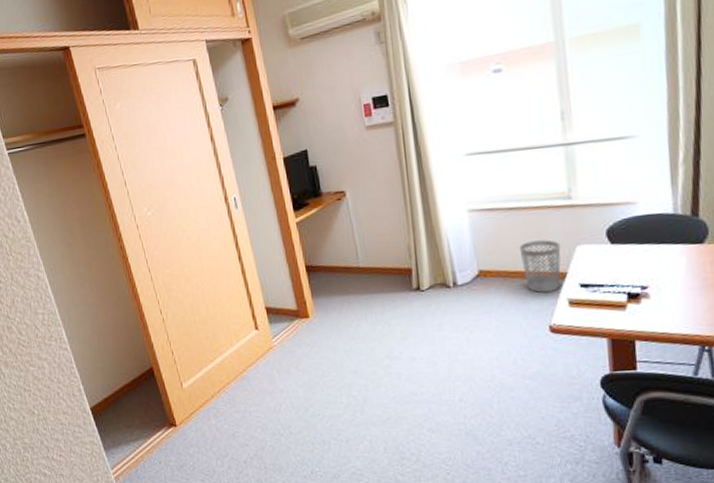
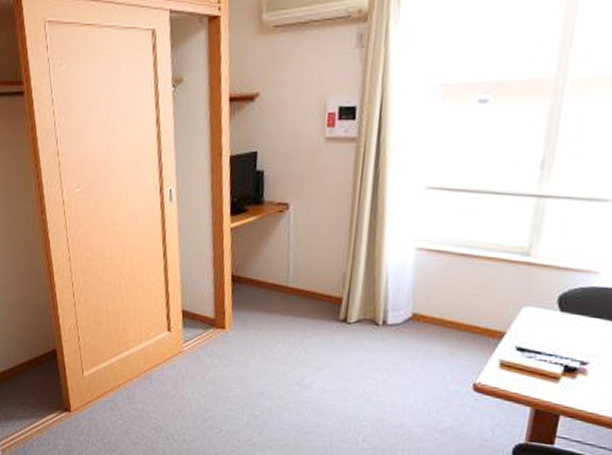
wastebasket: present [519,240,561,293] -> none [460,292,506,350]

